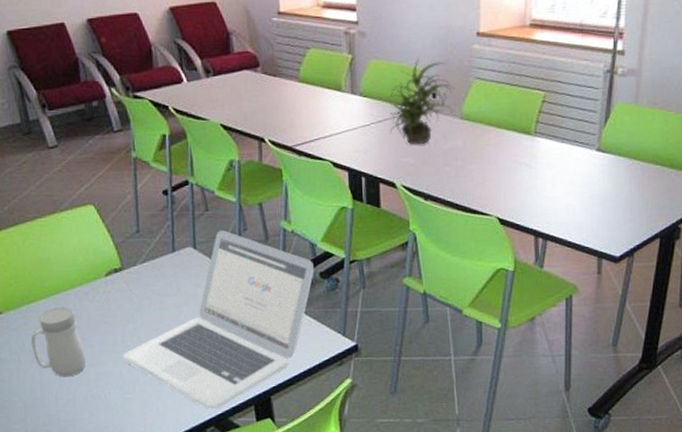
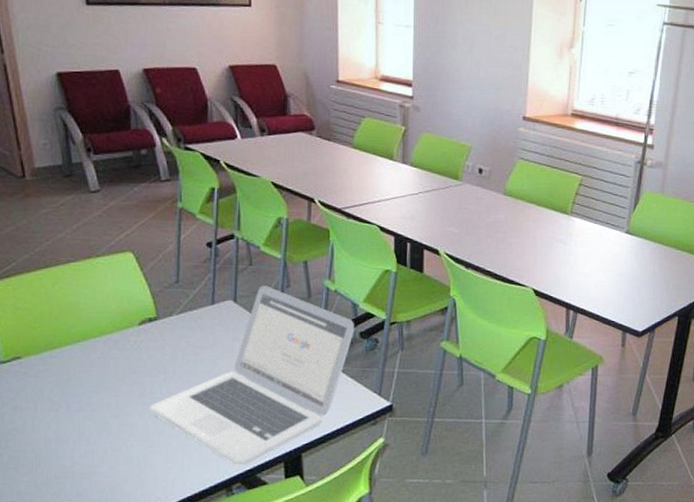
mug: present [31,308,87,377] -> none [51,356,110,428]
potted plant: present [381,57,455,146] -> none [431,134,500,216]

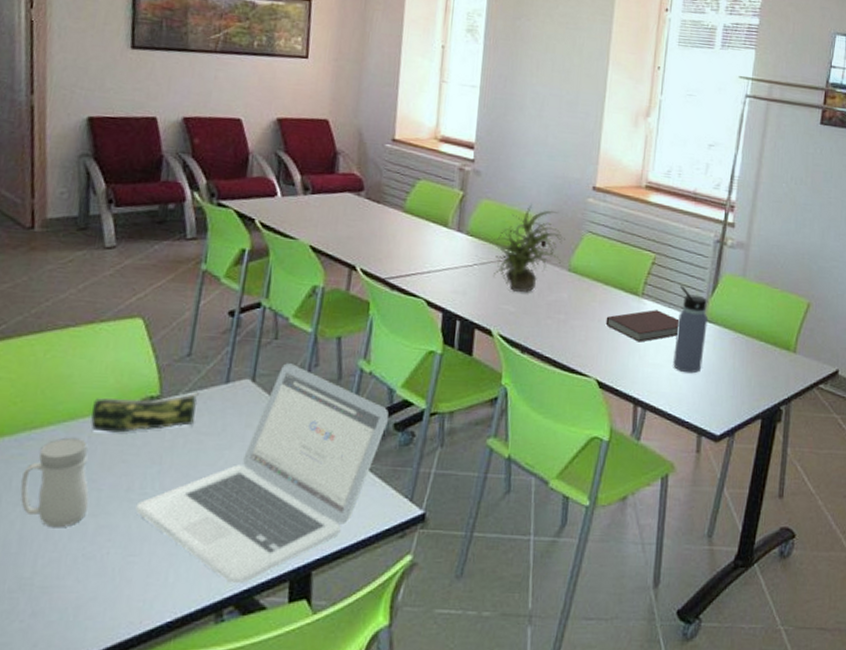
mug: none [51,356,110,428] -> present [20,438,89,528]
pencil case: none [101,313,191,349] -> present [91,392,201,433]
potted plant: none [431,134,500,216] -> present [488,203,565,293]
notebook: none [539,226,605,255] -> present [605,310,680,342]
water bottle: none [600,203,630,280] -> present [673,285,707,374]

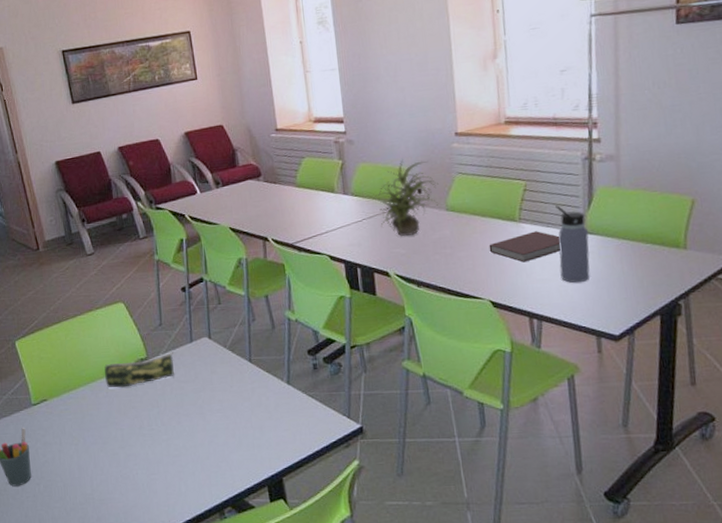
mug: present [20,438,89,528] -> none [71,395,117,459]
laptop: present [135,363,389,585] -> none [148,321,319,491]

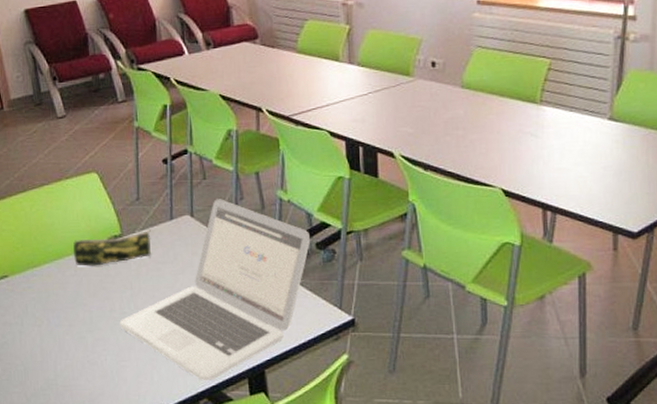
laptop: none [148,321,319,491] -> present [119,199,311,381]
potted plant: present [371,158,438,237] -> none [379,26,455,115]
notebook: present [489,231,561,263] -> none [505,115,584,149]
water bottle: present [555,205,590,284] -> none [580,88,614,175]

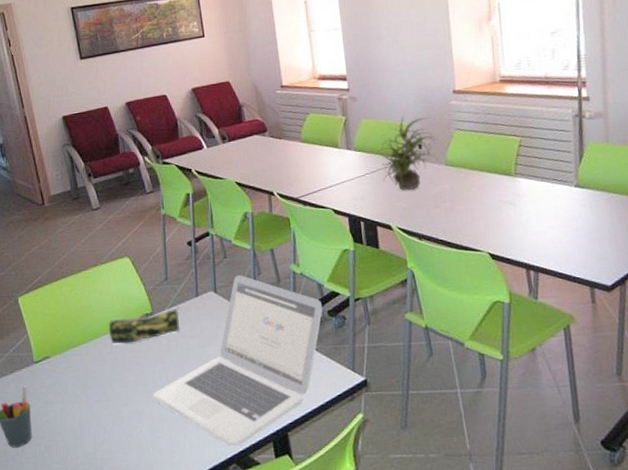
potted plant: none [379,26,455,115] -> present [373,114,438,191]

